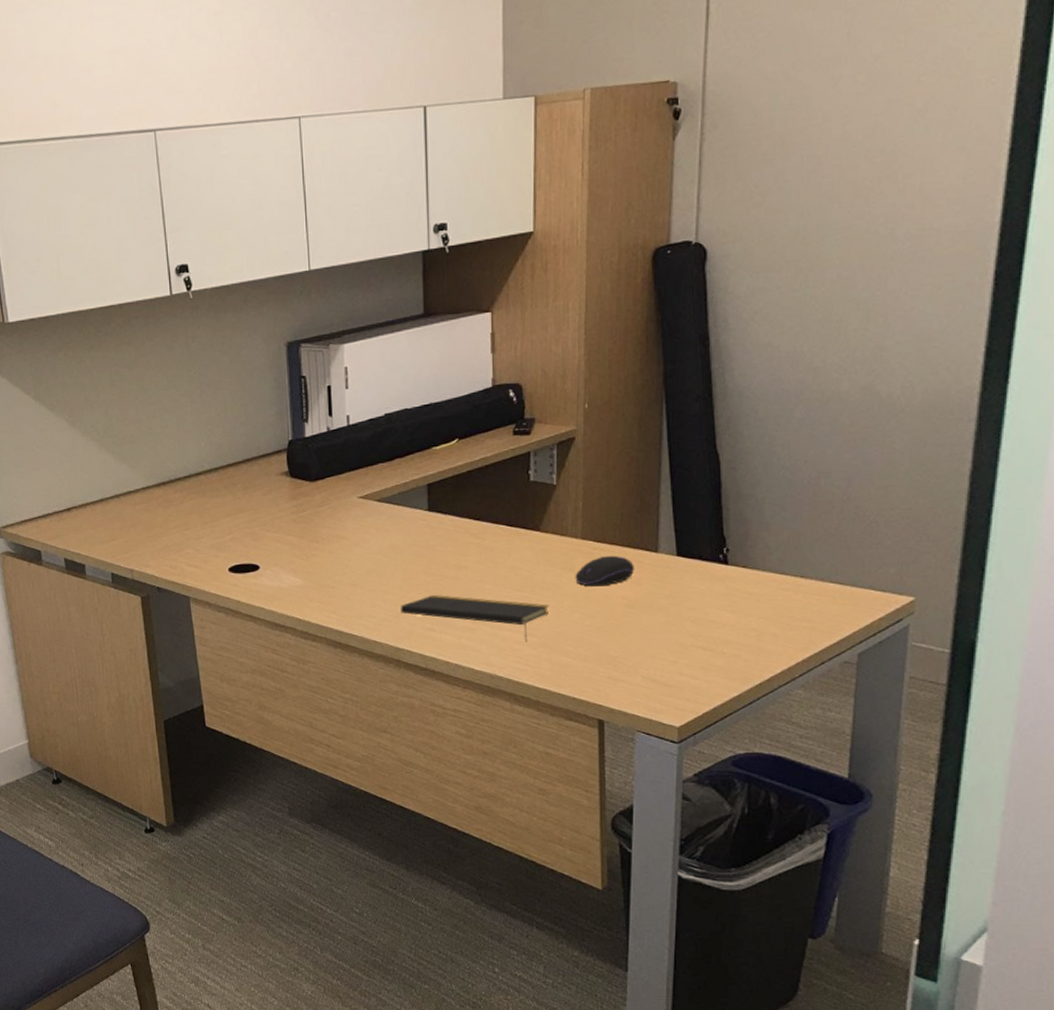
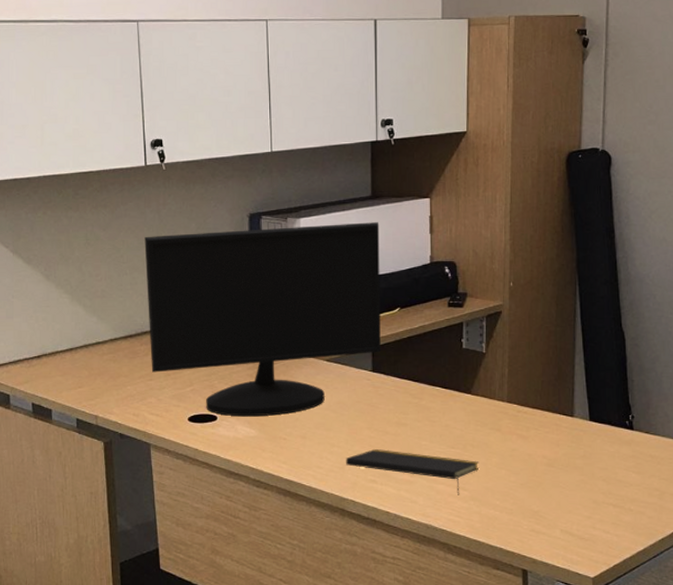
computer monitor: none [173,343,437,565] -> present [144,222,381,417]
computer mouse: present [575,555,634,587] -> none [502,418,553,446]

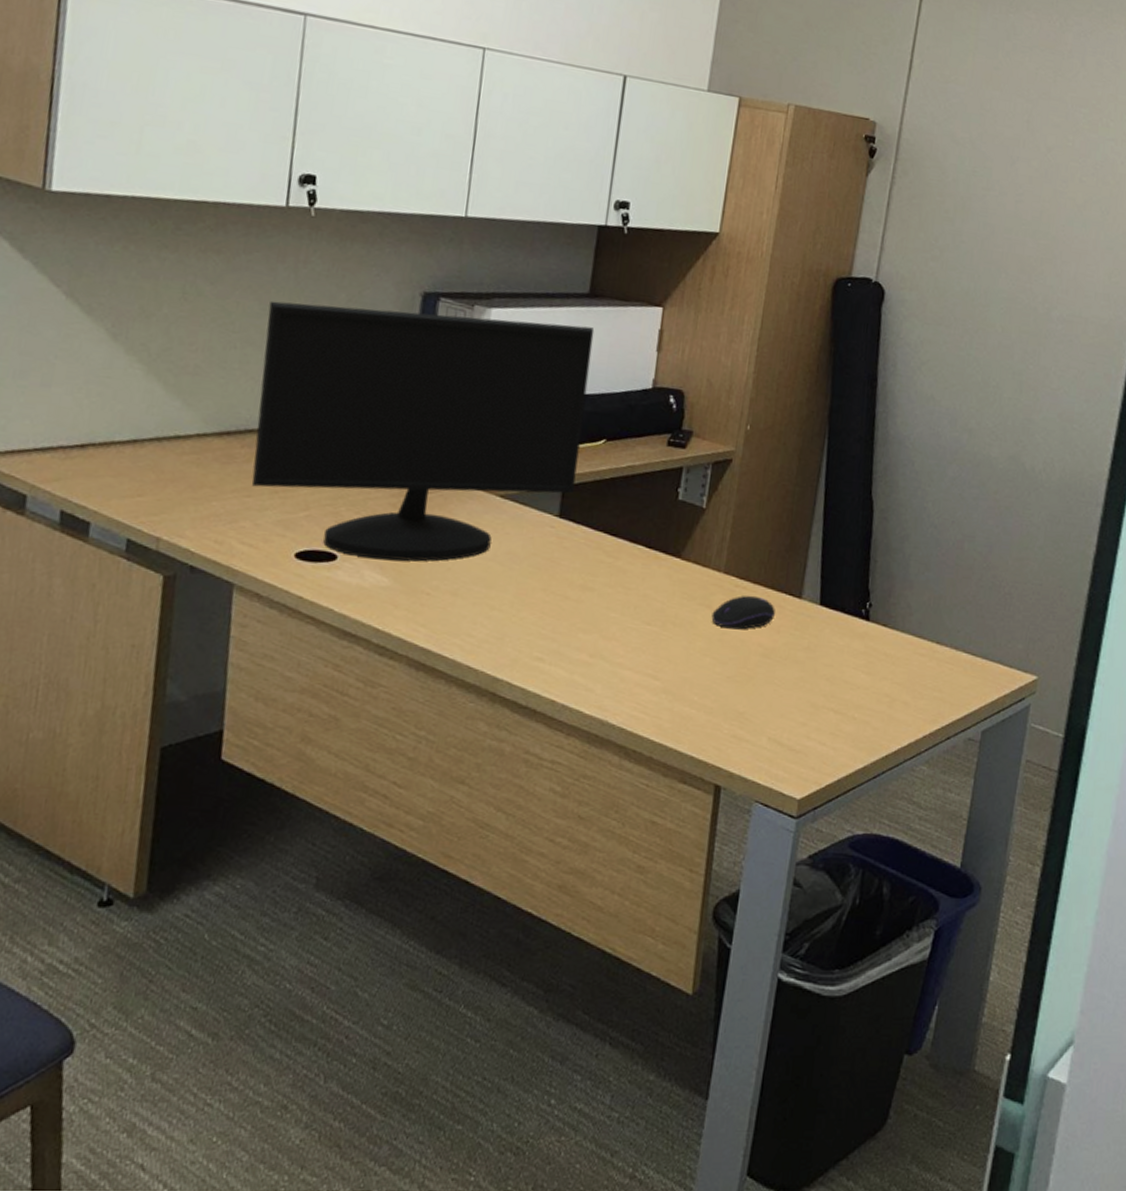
notepad: present [346,449,480,495] -> none [507,618,680,686]
computer mouse: none [502,418,553,446] -> present [711,595,775,630]

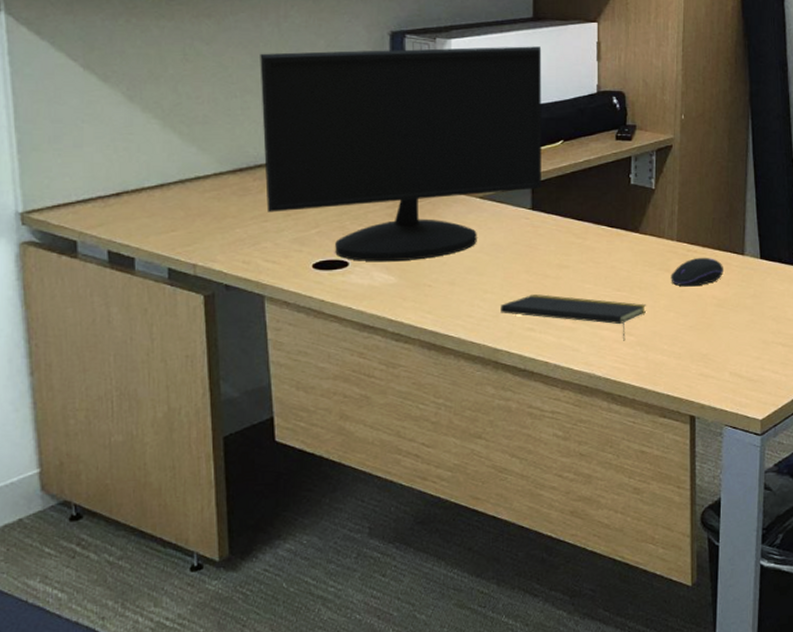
notepad: none [507,618,680,686] -> present [500,294,647,341]

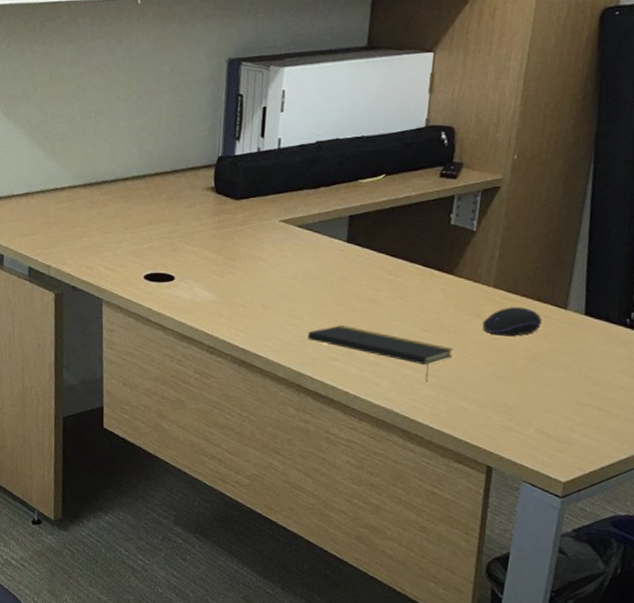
computer monitor: present [260,46,542,262] -> none [109,76,373,281]

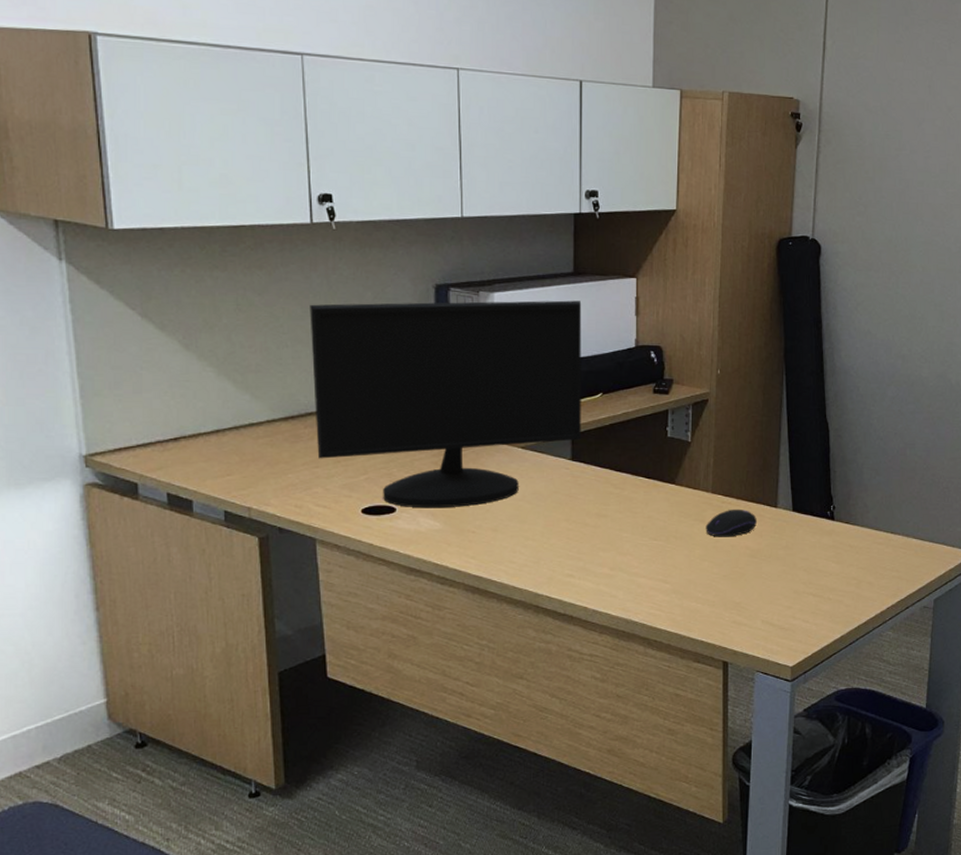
computer monitor: none [109,76,373,281] -> present [310,300,582,508]
notepad: present [307,325,454,382] -> none [541,542,682,589]

